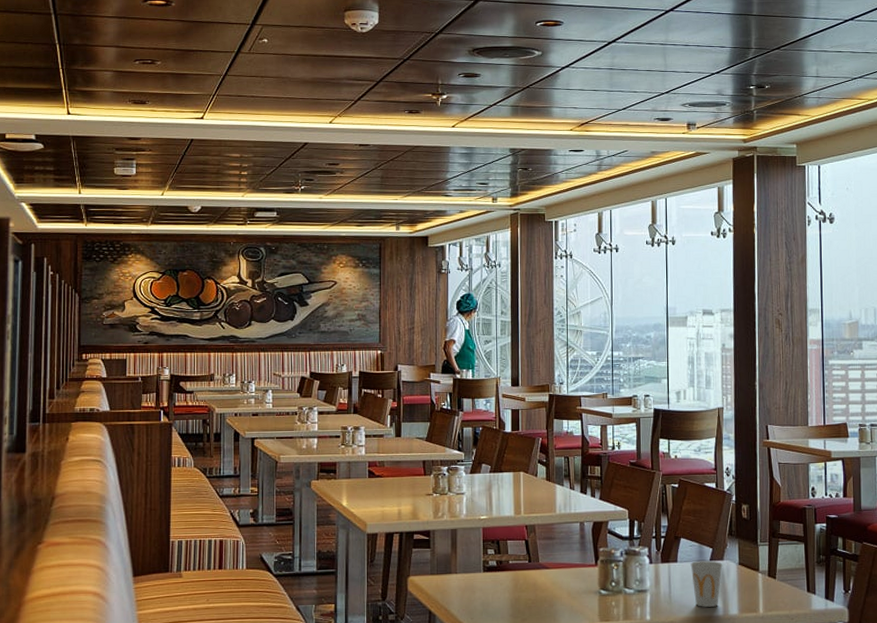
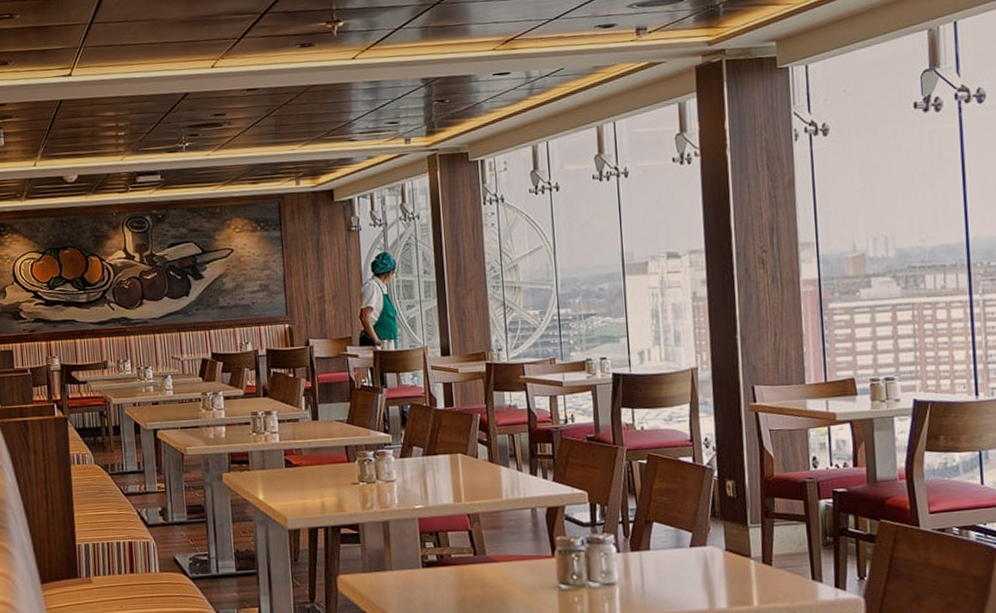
cup: present [690,560,723,607] -> none [666,547,706,601]

